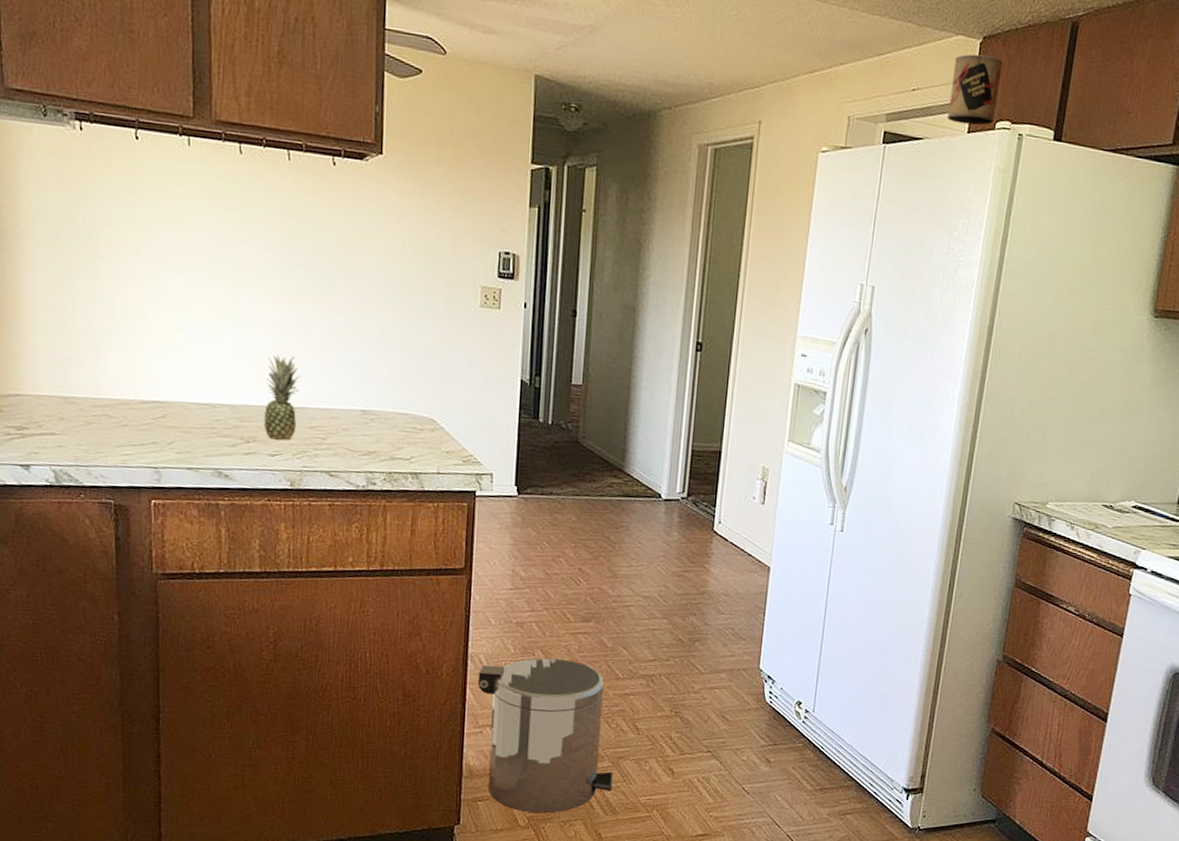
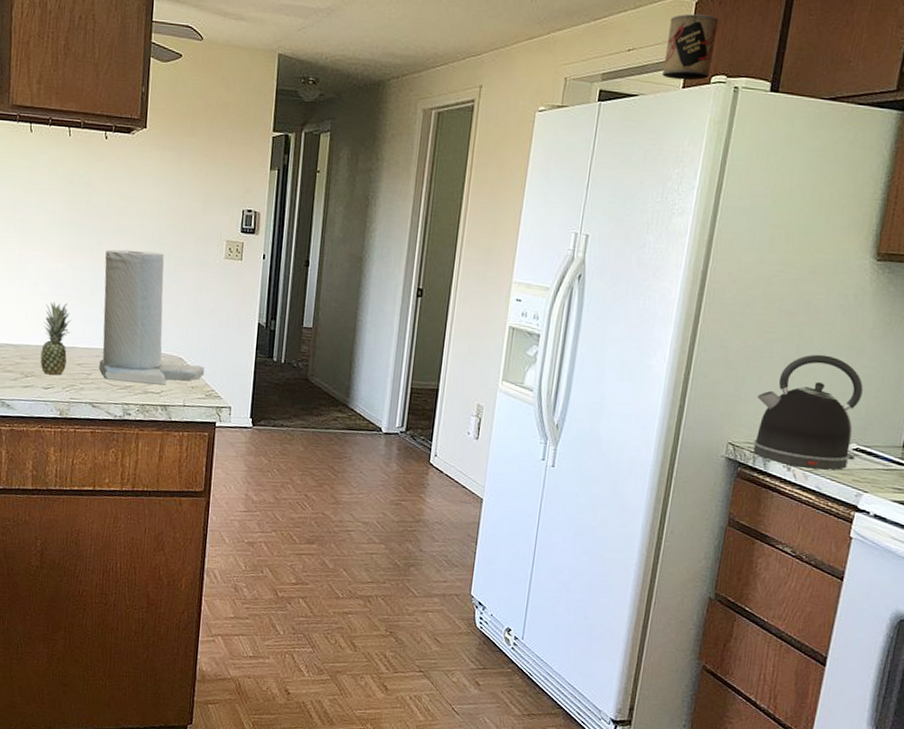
paper towel: none [335,294,462,450] -> present [98,249,205,385]
trash can: present [477,657,613,813] -> none [212,575,331,719]
kettle: none [1038,411,1142,528] -> present [753,354,863,470]

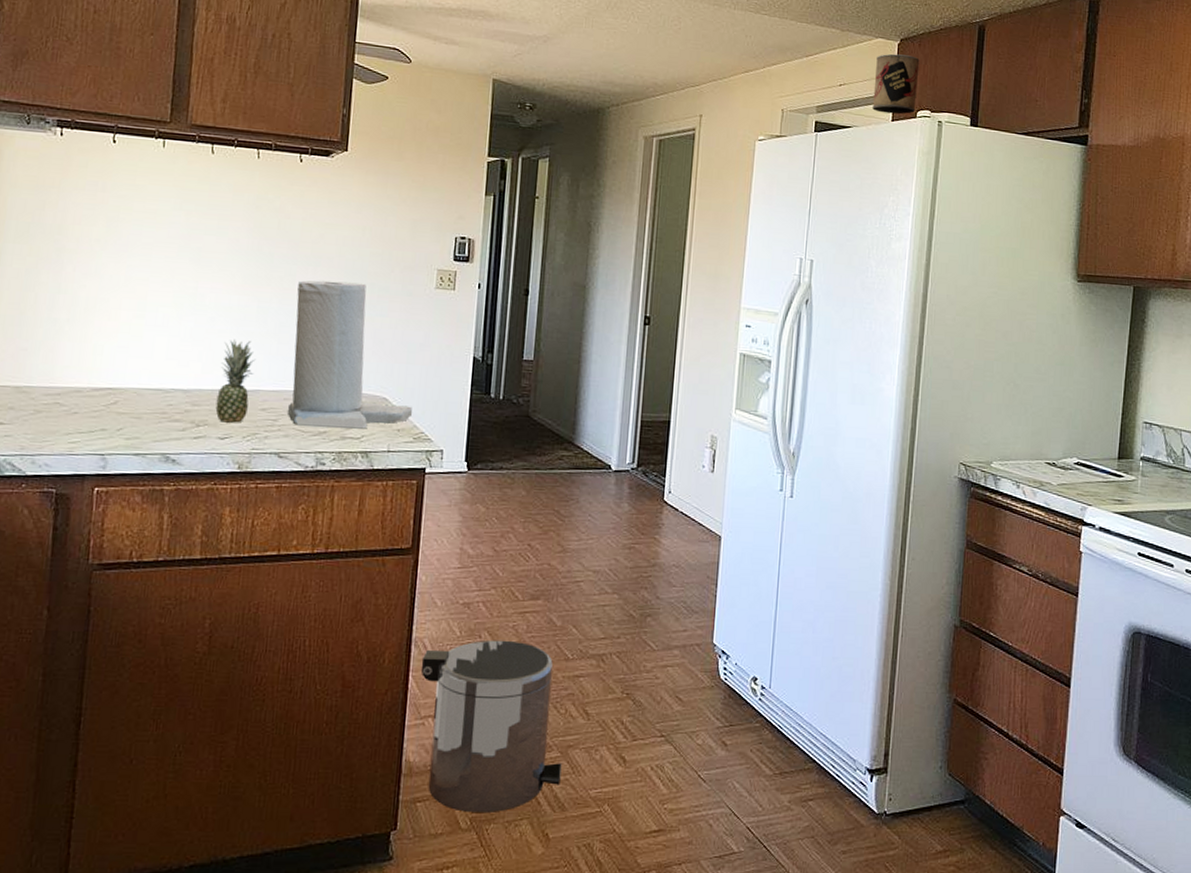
trash can: none [212,575,331,719] -> present [420,640,562,812]
kettle: present [753,354,863,470] -> none [982,372,1077,485]

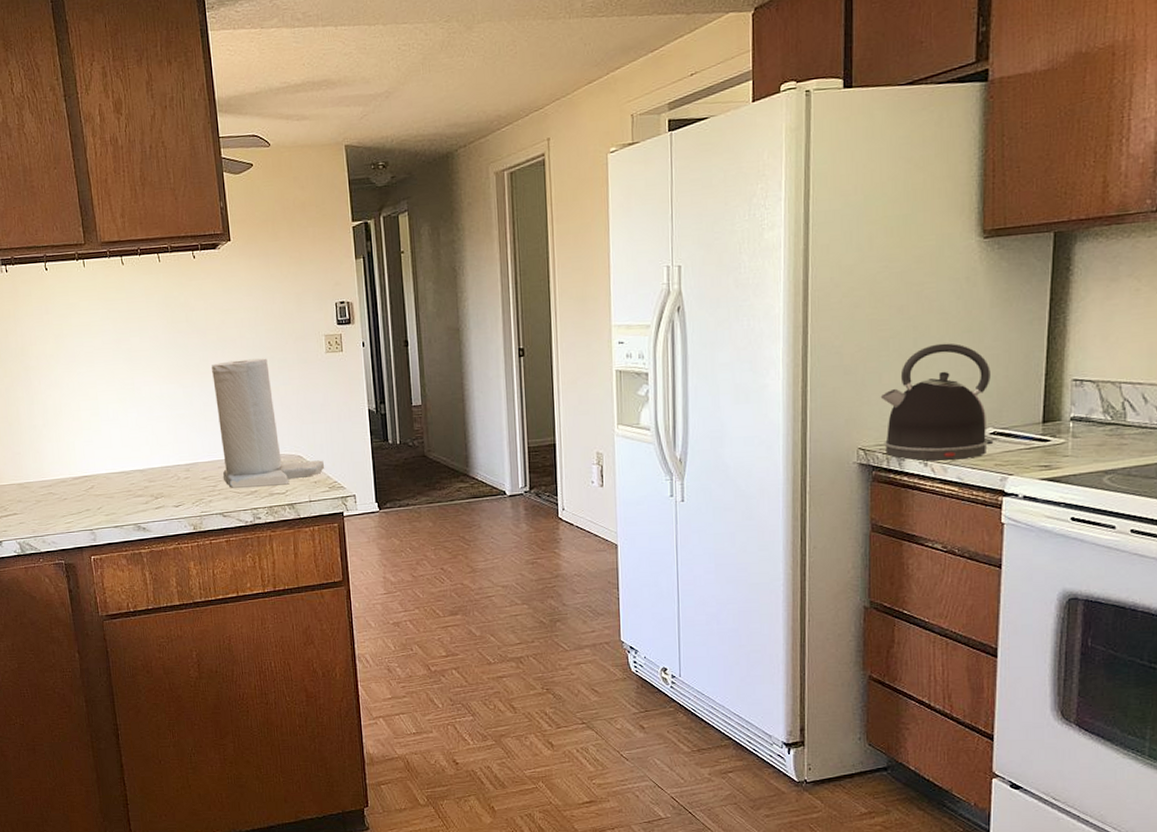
fruit: present [215,338,256,423] -> none [163,422,192,493]
trash can: present [420,640,562,812] -> none [366,651,498,791]
tin can: present [872,53,920,115] -> none [729,23,779,96]
kettle: none [982,372,1077,485] -> present [880,343,994,461]

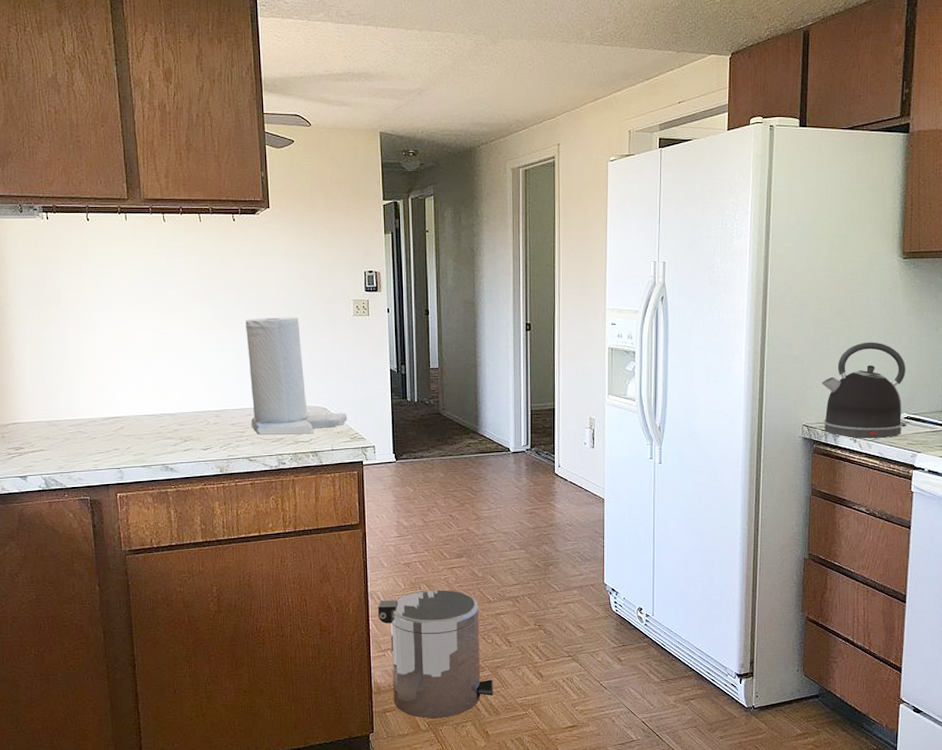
trash can: none [366,651,498,791] -> present [377,589,493,718]

